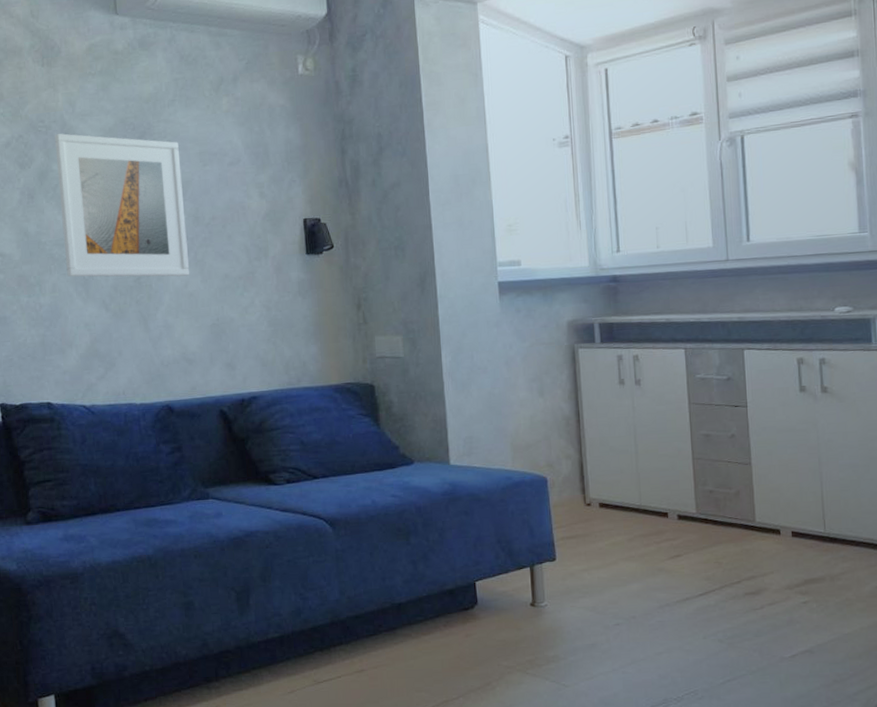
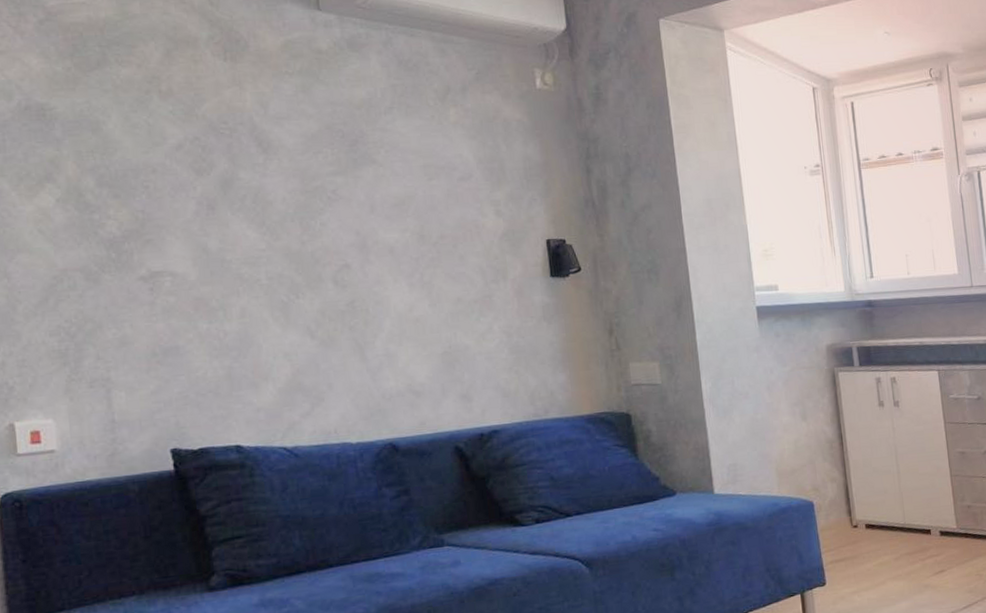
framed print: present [54,133,190,277] -> none [241,137,416,301]

